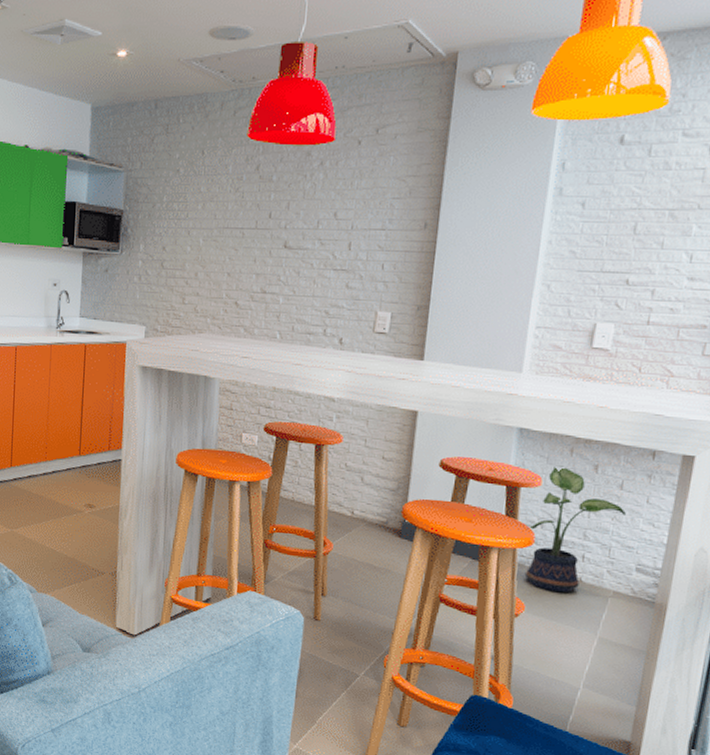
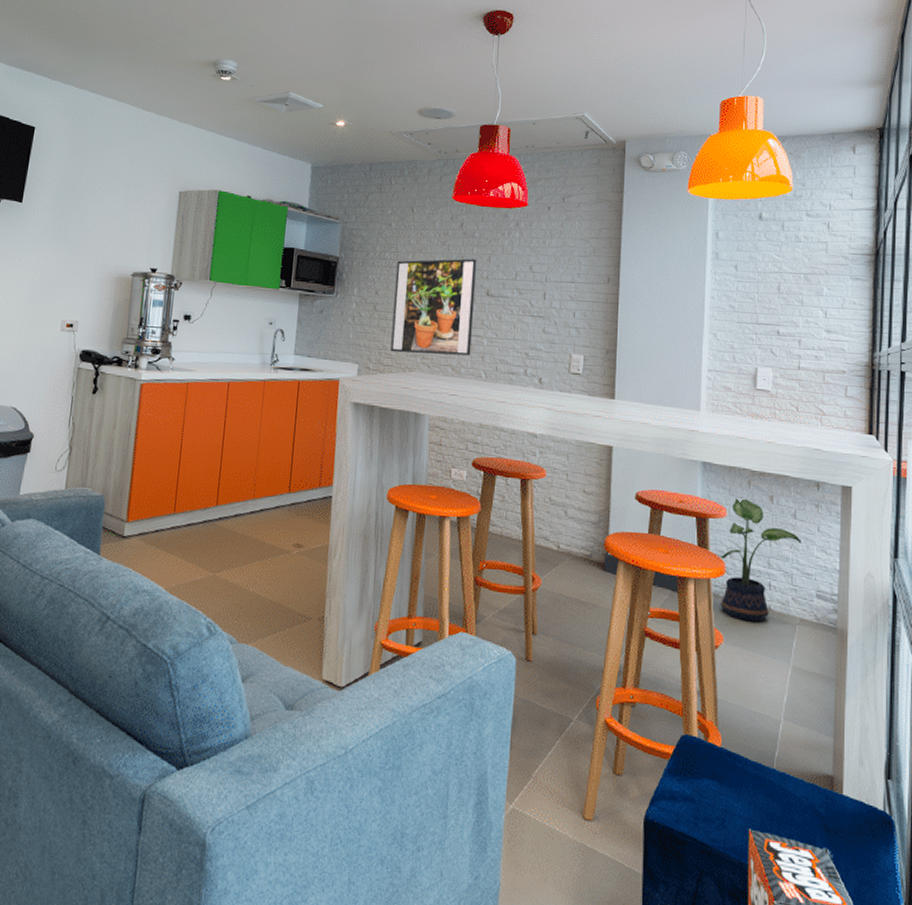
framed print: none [179,206,275,315] -> present [390,258,477,356]

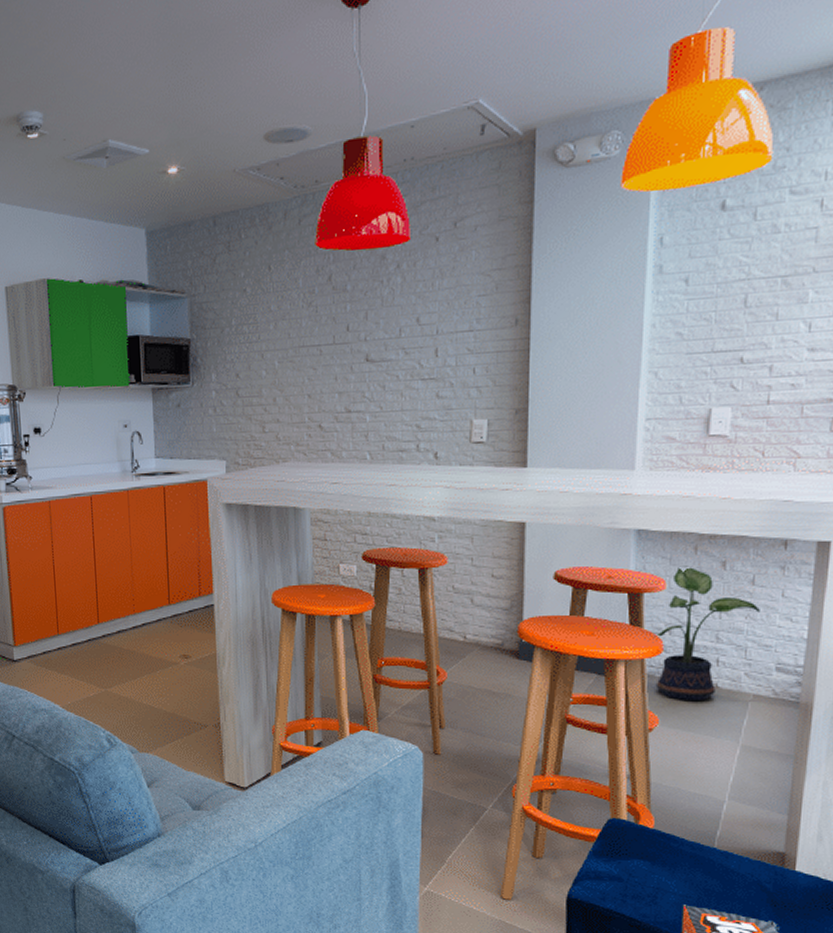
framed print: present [390,258,477,356] -> none [257,318,352,442]

